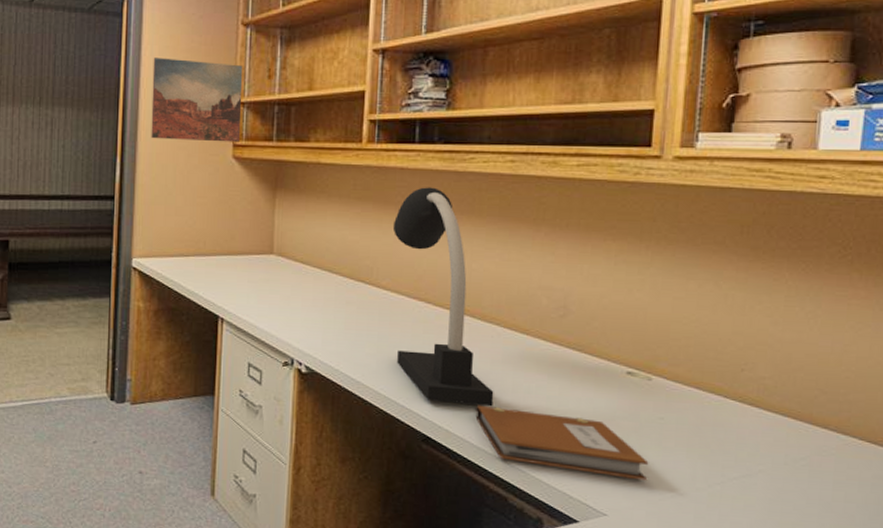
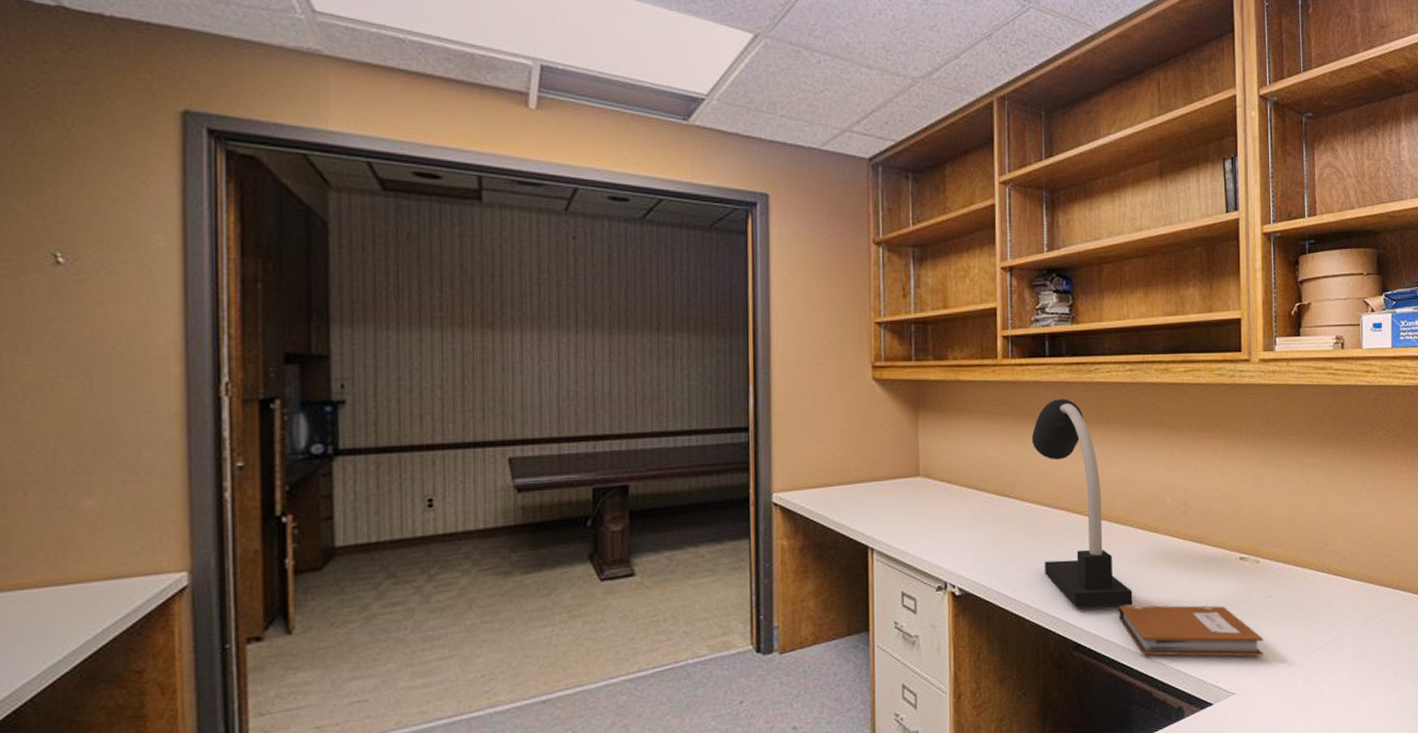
wall art: present [151,58,243,143] -> none [783,278,880,364]

